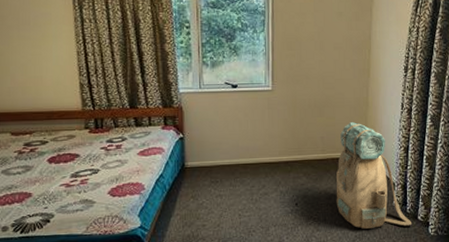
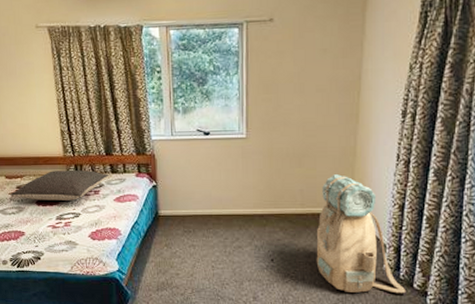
pillow: none [16,124,133,158] -> present [10,170,109,201]

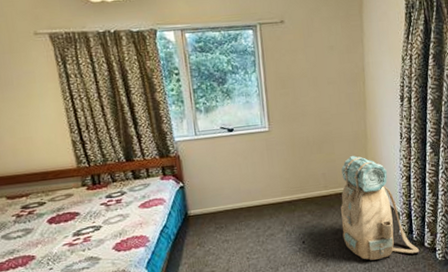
pillow: present [10,170,109,201] -> none [14,179,131,219]

